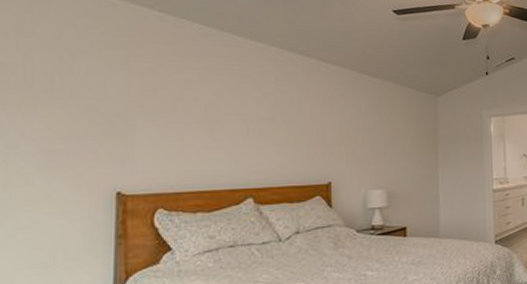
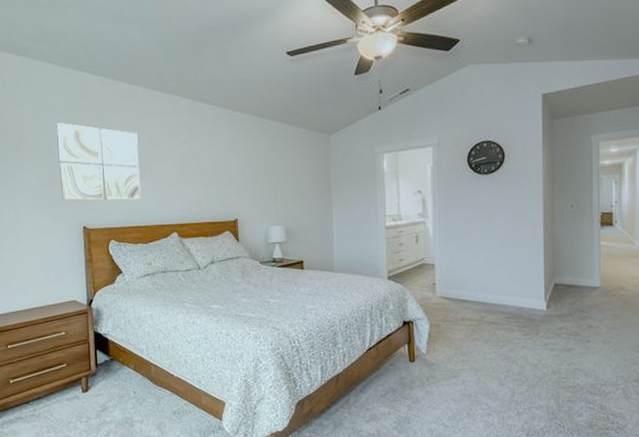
wall art: none [85,60,207,161] -> present [56,122,142,201]

